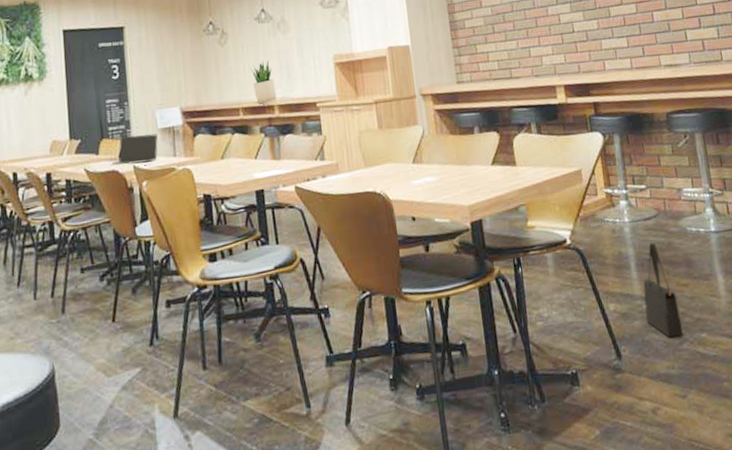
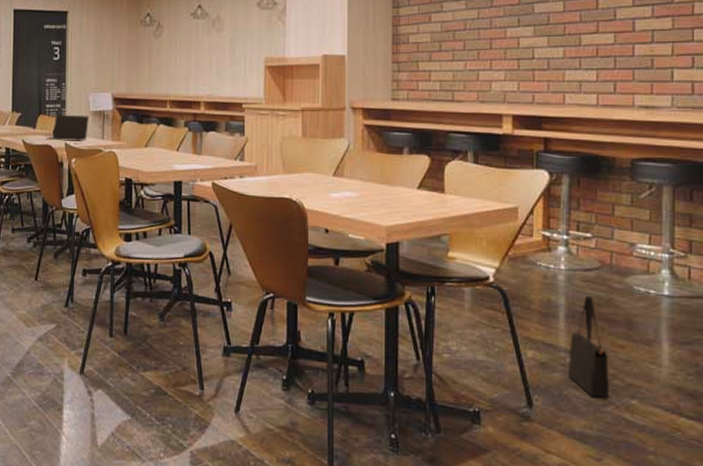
planter: present [251,60,277,104] -> none [182,56,204,98]

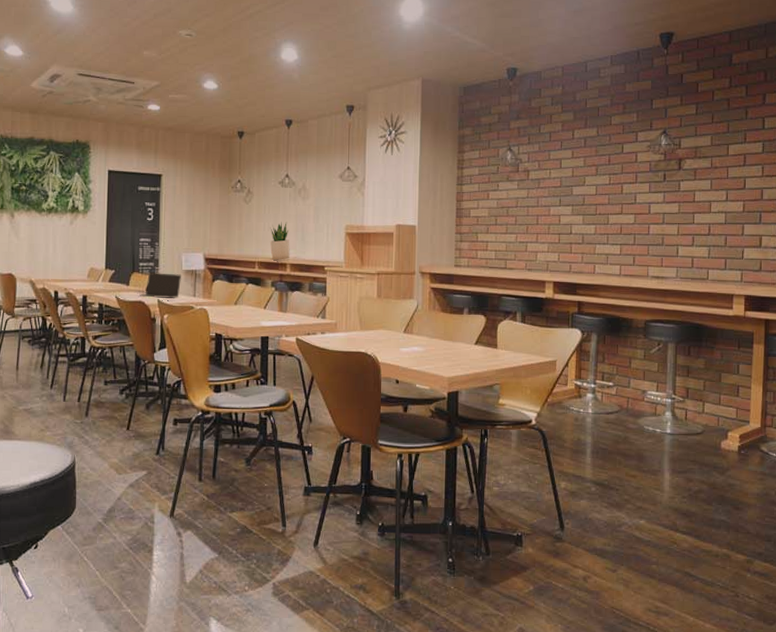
planter: none [182,56,204,98] -> present [270,222,290,260]
tote bag: present [567,295,609,398] -> none [592,434,624,519]

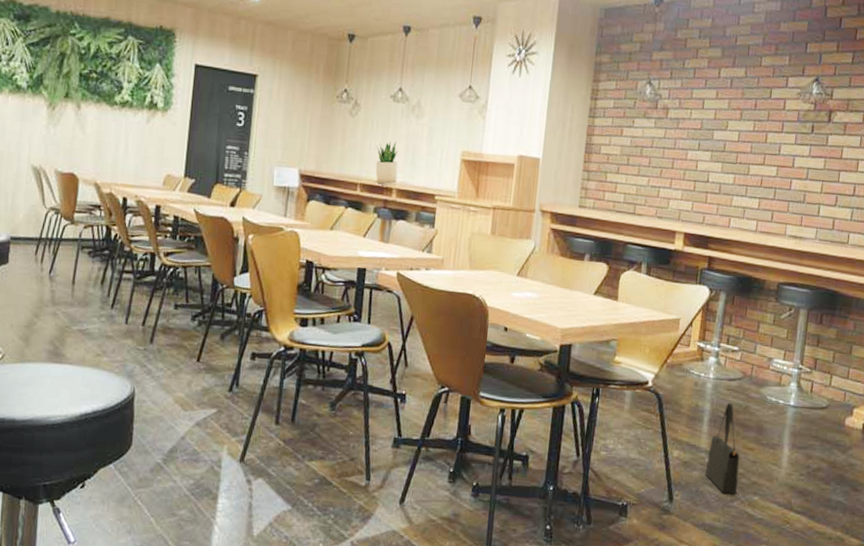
laptop: present [139,272,181,298] -> none [221,185,272,217]
tote bag: none [592,434,624,519] -> present [705,402,740,494]

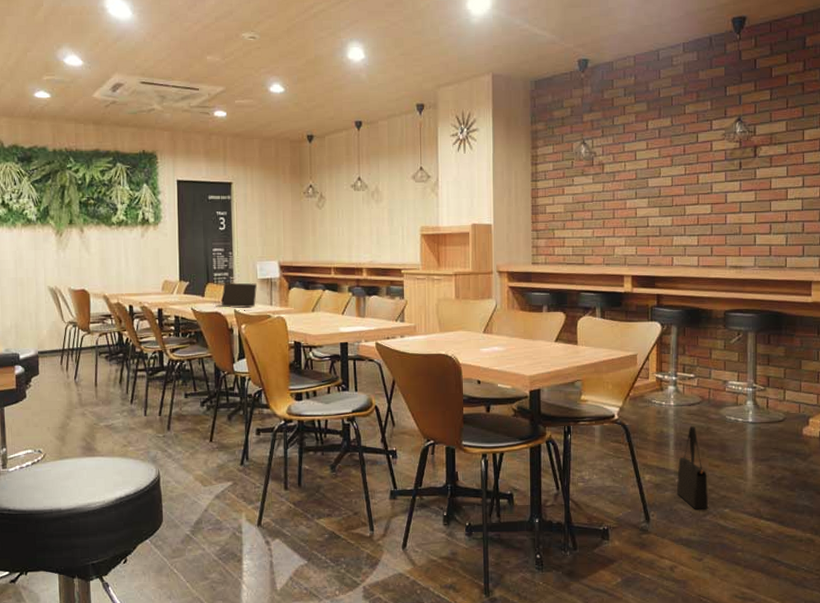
laptop: none [221,185,272,217] -> present [215,282,257,308]
planter: present [375,141,398,184] -> none [344,226,366,265]

